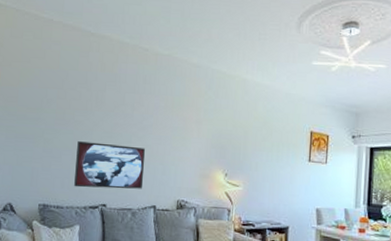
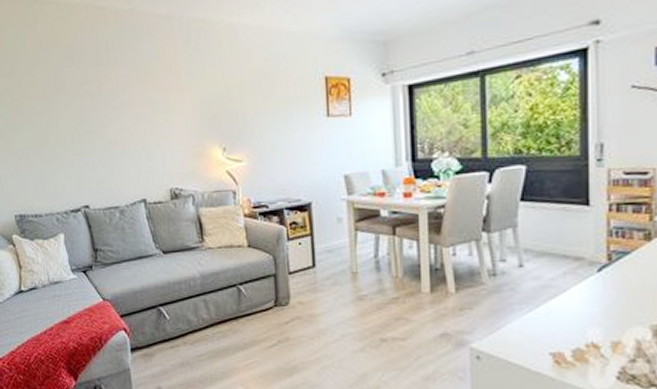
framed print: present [74,141,145,189] -> none [43,132,126,190]

